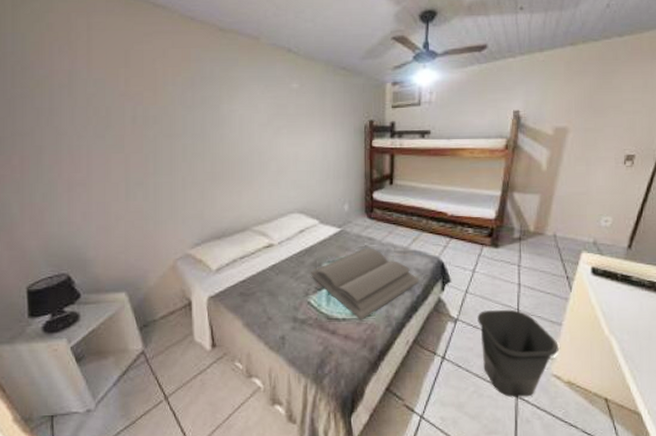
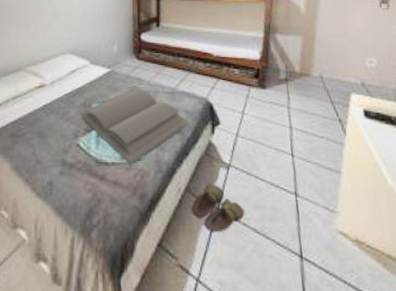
sandal: none [420,335,469,377] -> present [192,183,245,232]
waste bin: present [477,309,560,397] -> none [250,154,342,258]

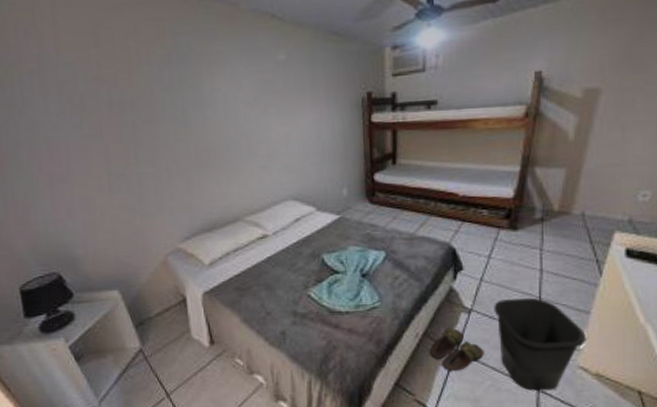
towel: present [81,89,189,165] -> none [309,236,429,313]
waste bin: none [250,154,342,258] -> present [494,297,587,391]

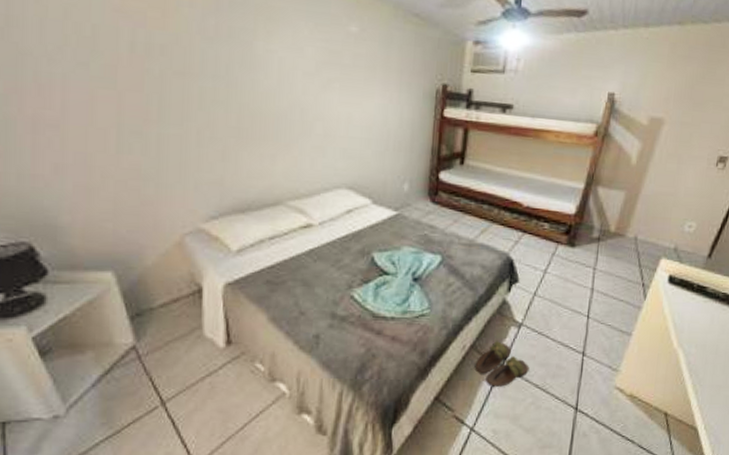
waste bin: present [494,297,587,391] -> none [543,315,627,410]

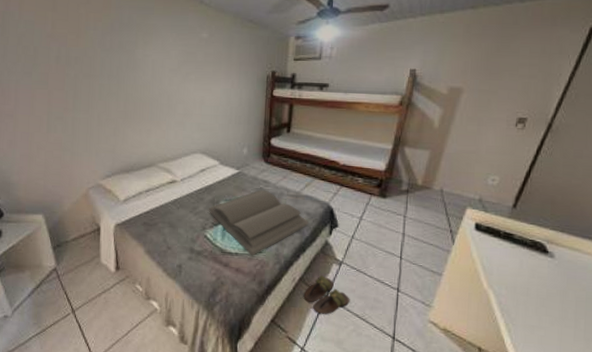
towel: none [357,238,484,321] -> present [209,190,309,256]

